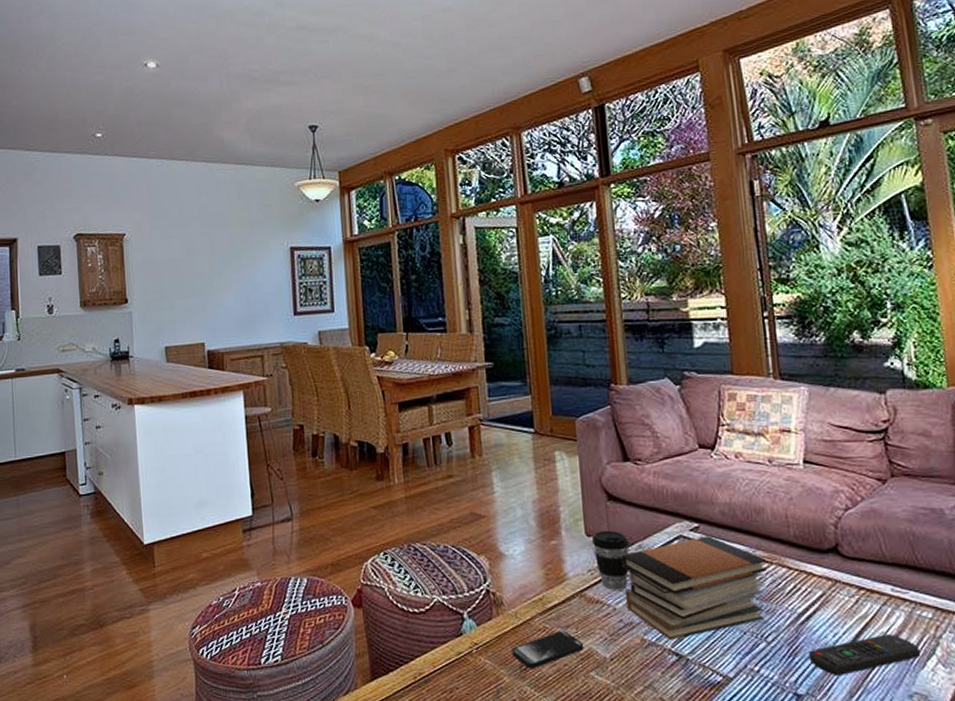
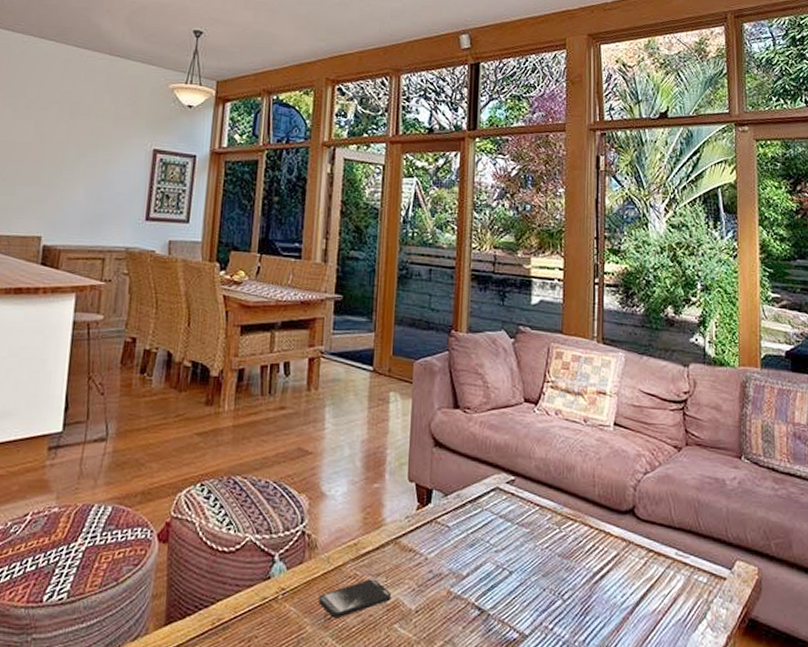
coffee cup: present [592,530,629,590] -> none [414,477,449,539]
book stack: present [621,536,768,641] -> none [437,490,572,595]
remote control: present [808,634,921,677] -> none [598,597,695,637]

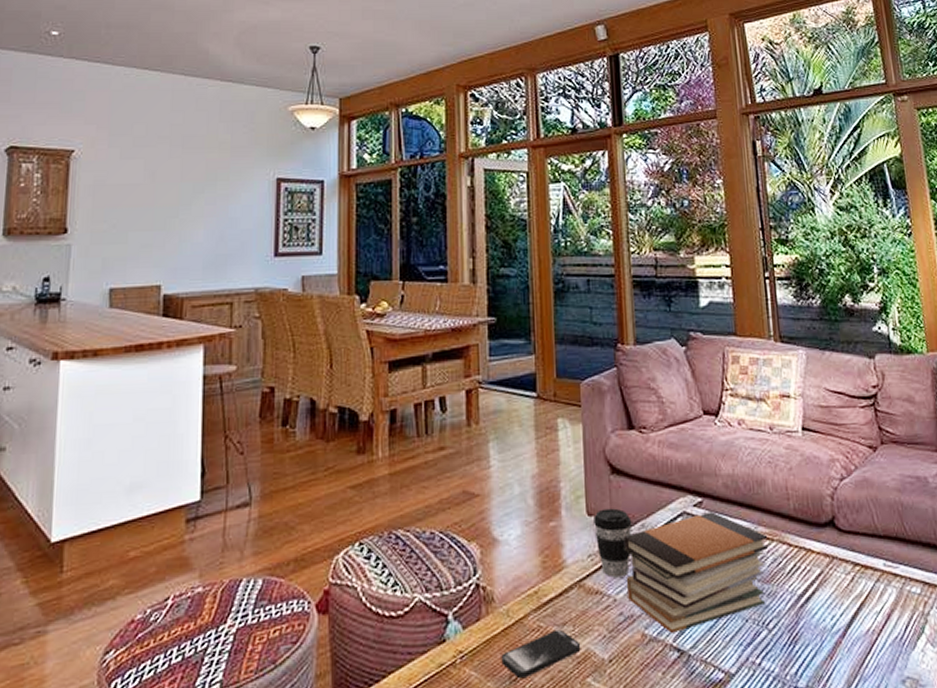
coffee cup: none [414,477,449,539] -> present [594,508,632,578]
book stack: none [437,490,572,595] -> present [623,512,769,635]

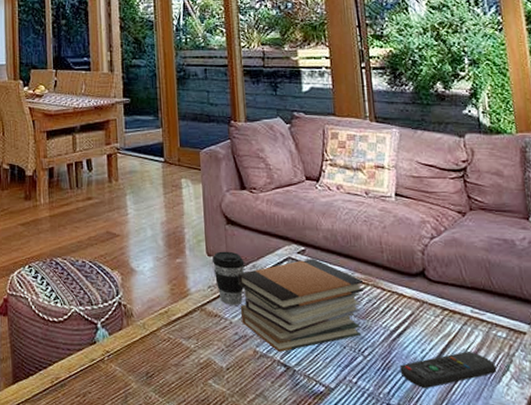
smartphone: present [501,629,581,679] -> none [139,341,204,376]
remote control: none [808,613,912,665] -> present [399,351,497,389]

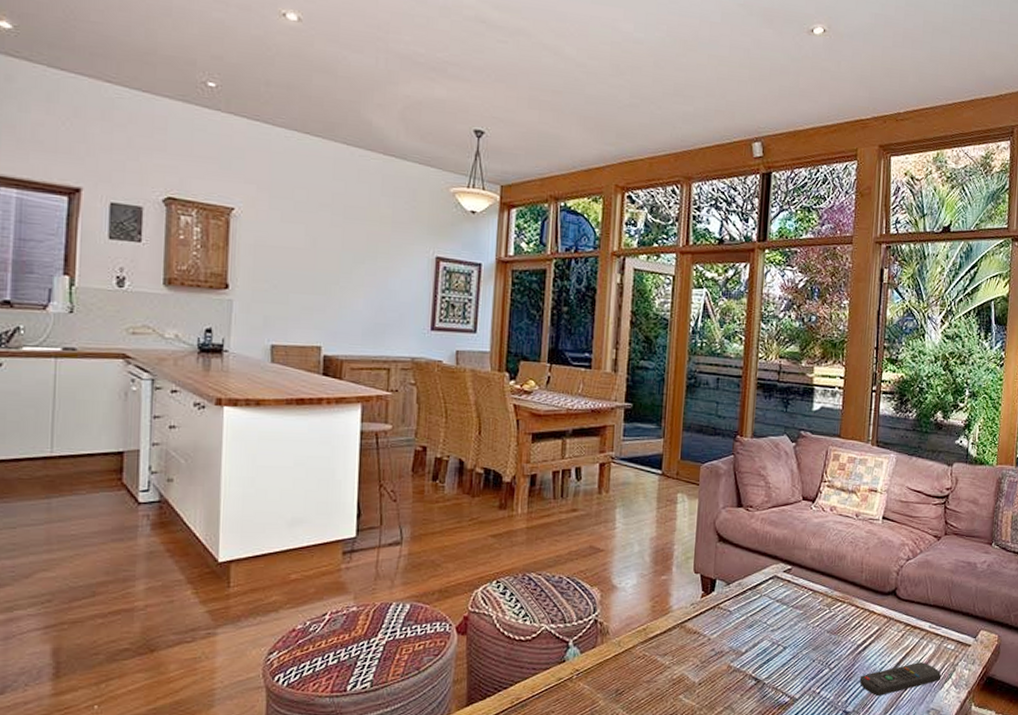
coffee cup: present [212,251,245,305] -> none [698,569,731,622]
book stack: present [238,259,365,353] -> none [720,577,841,668]

